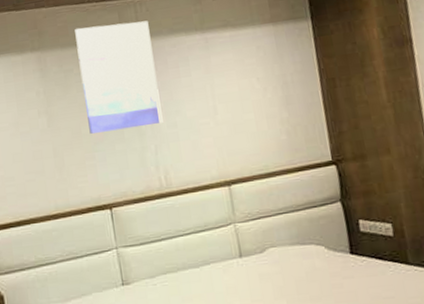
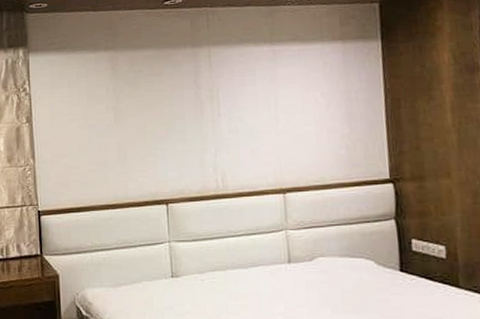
wall art: present [75,20,163,134] -> none [148,29,225,132]

